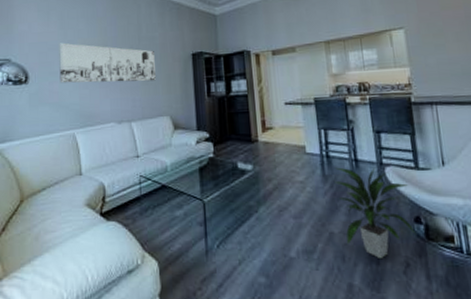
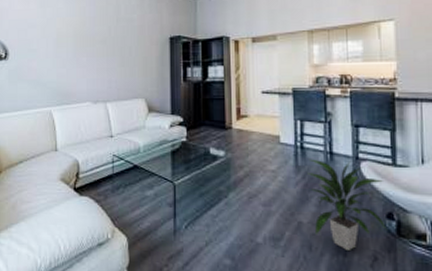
wall art: present [59,42,156,83] -> none [38,21,132,63]

